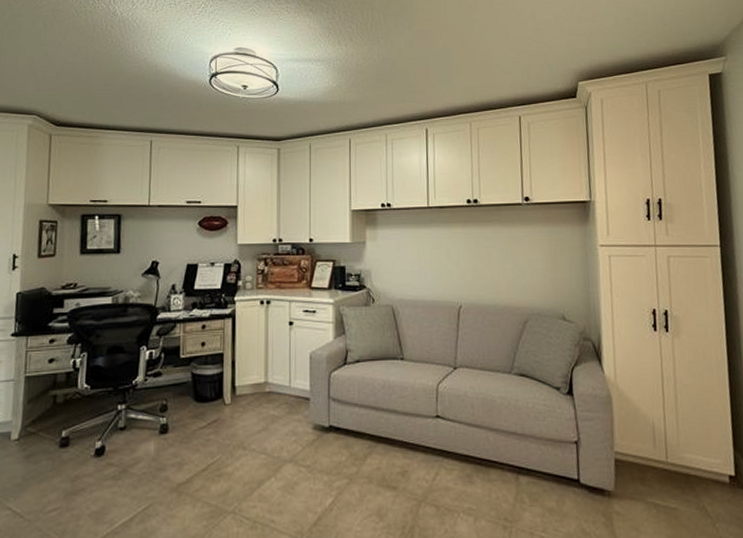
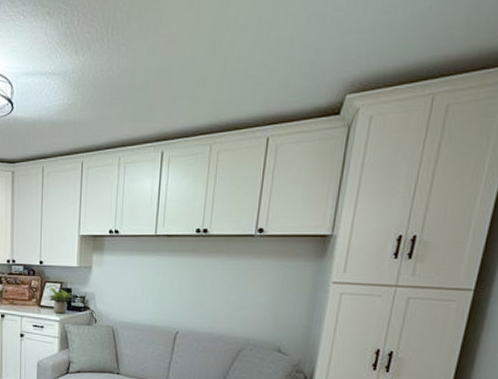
potted plant: none [320,266,347,295] -> present [48,287,73,314]

